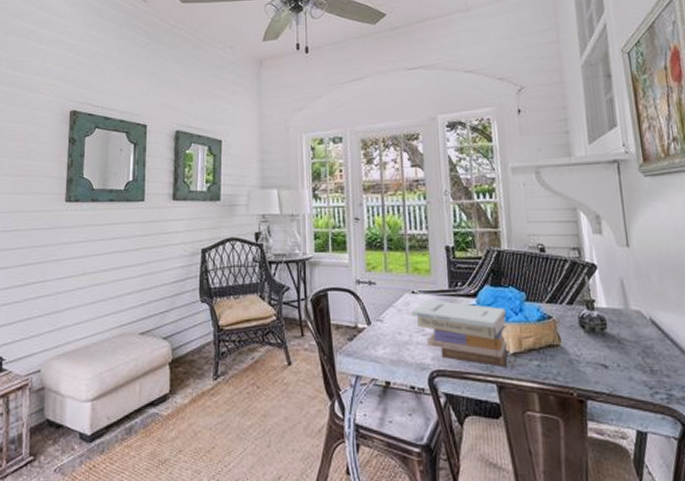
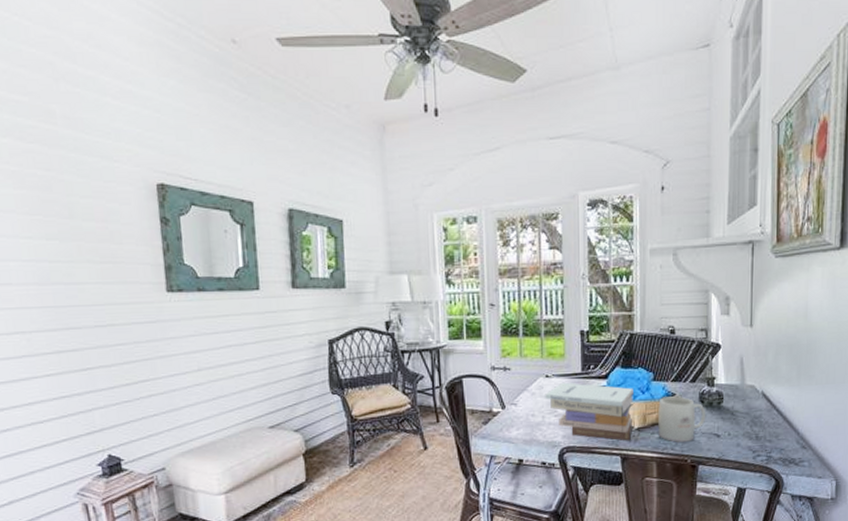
mug: none [534,319,590,372] -> present [658,396,706,442]

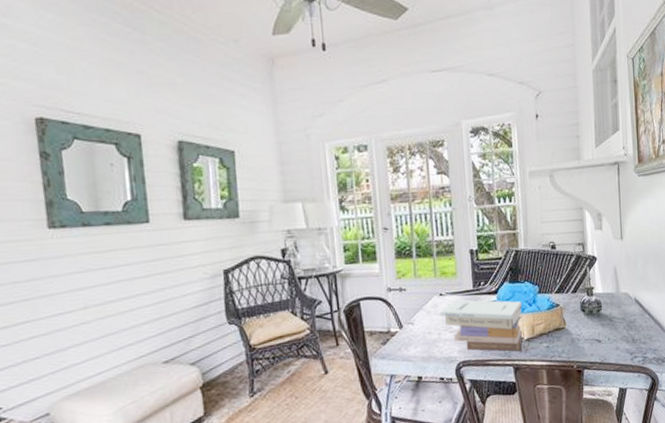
mug: present [658,396,706,442] -> none [545,306,588,350]

